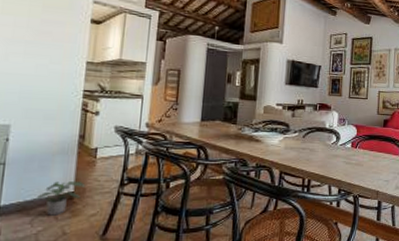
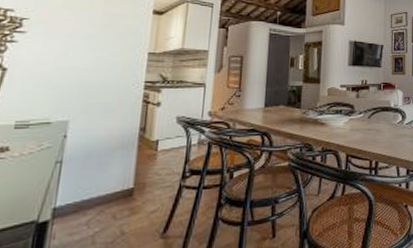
potted plant: present [34,181,86,216] -> none [91,176,146,215]

